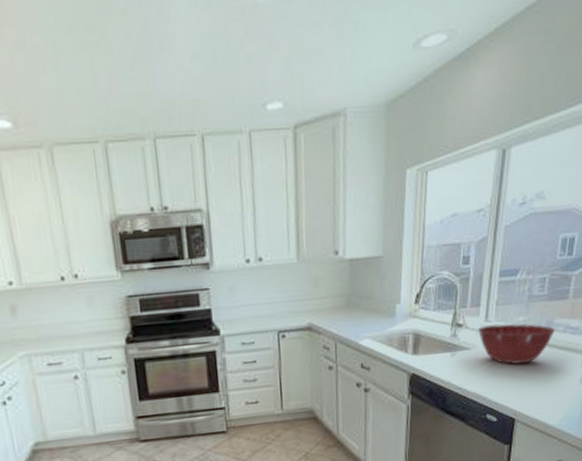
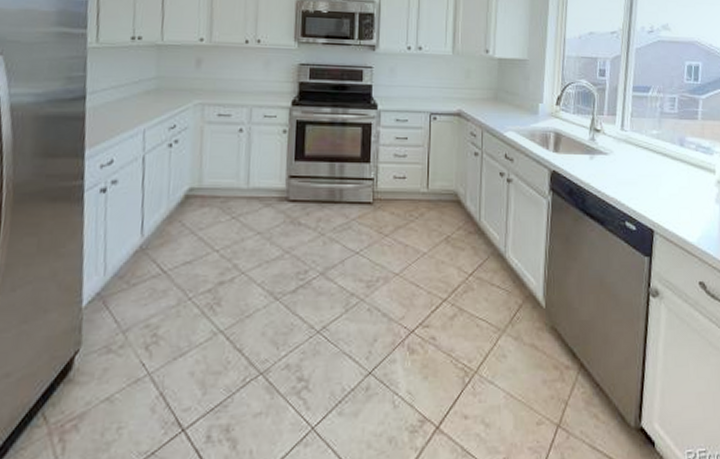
mixing bowl: present [478,323,556,365] -> none [615,133,688,176]

